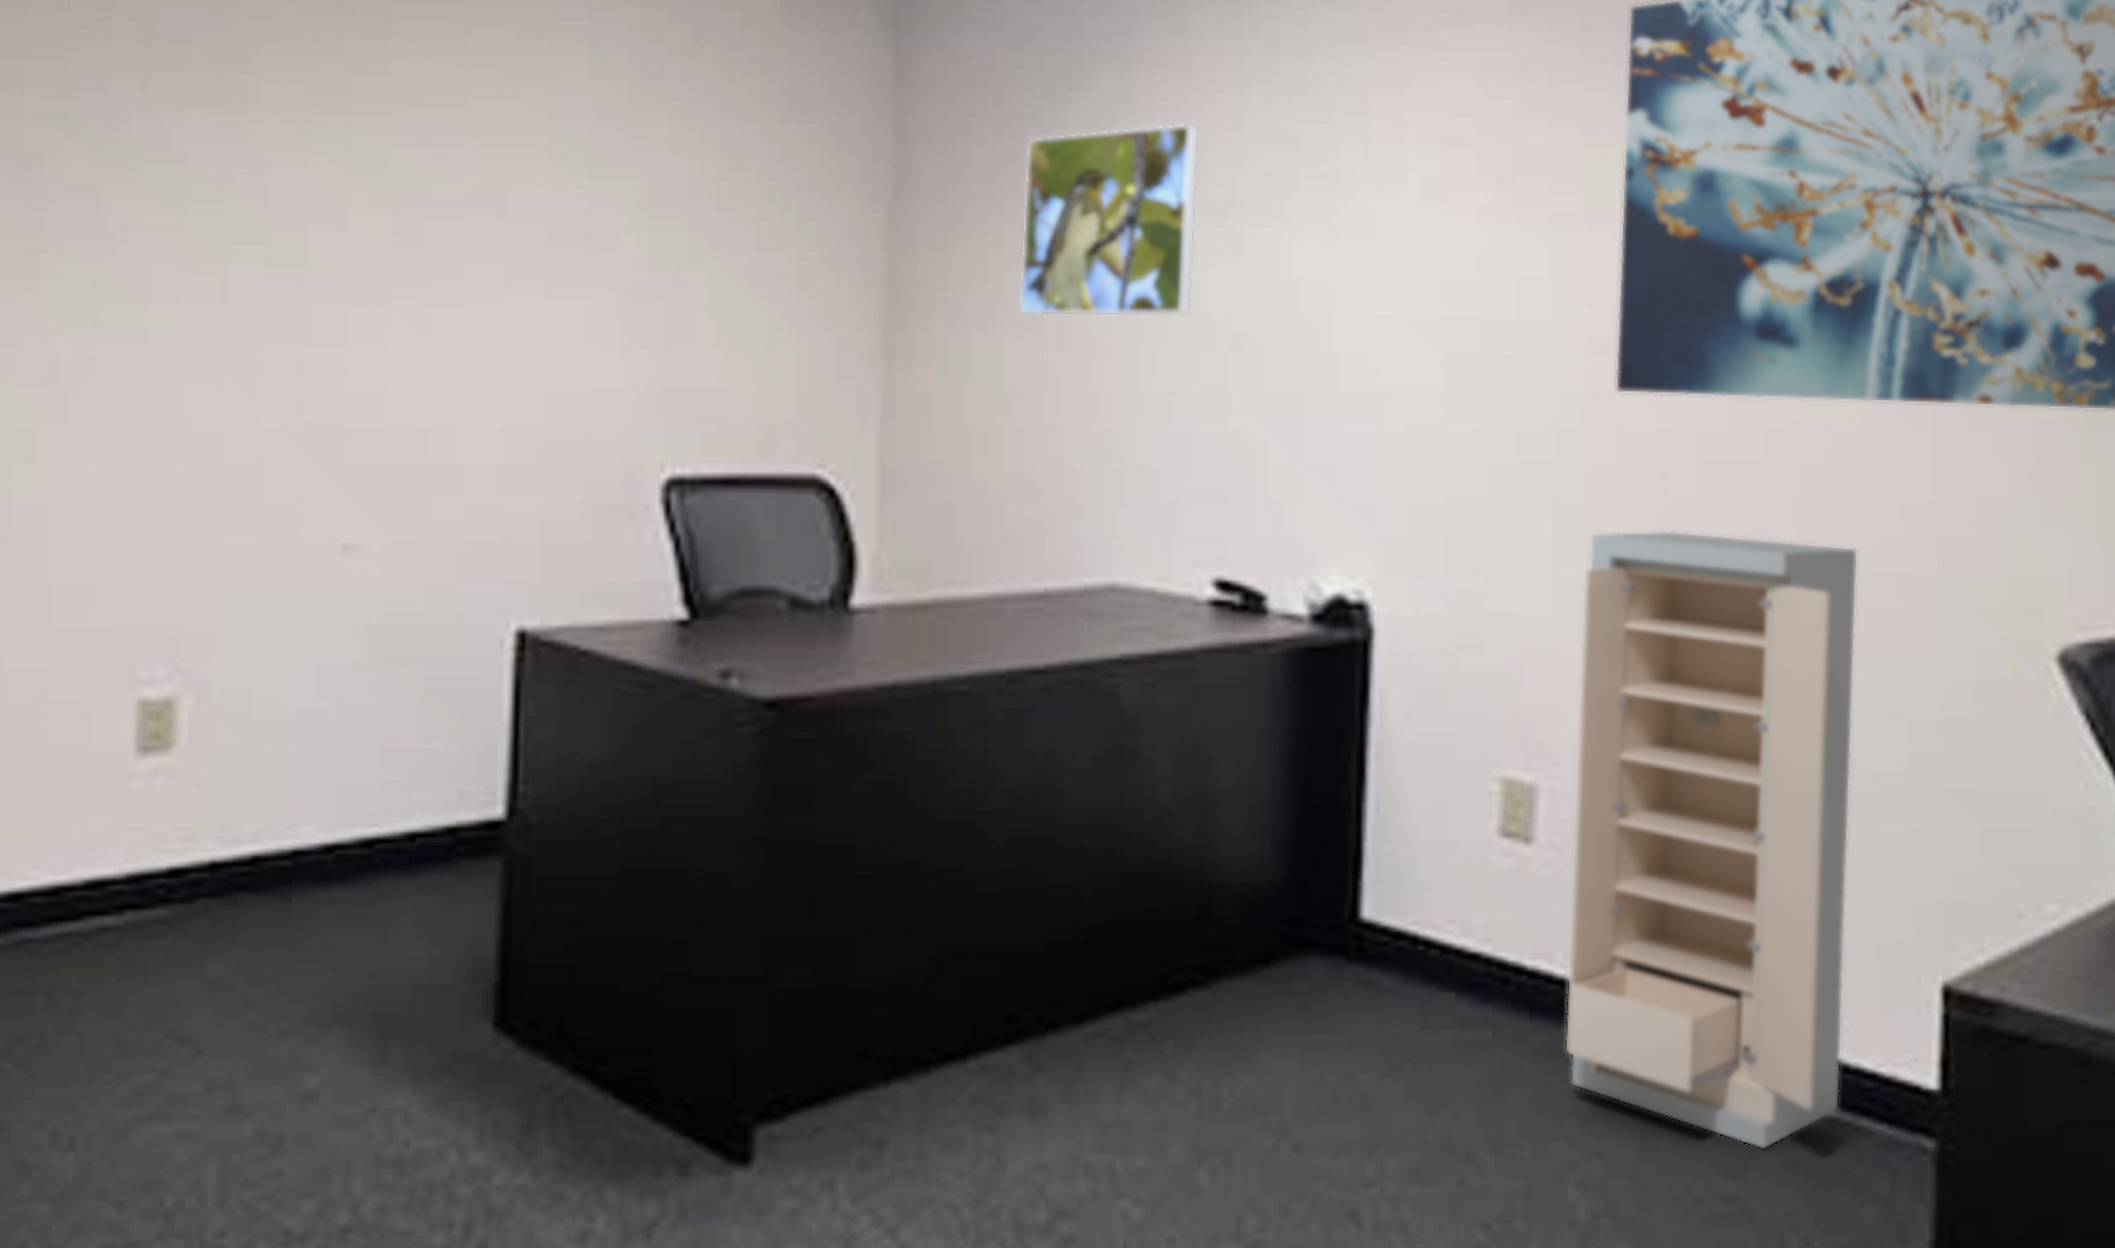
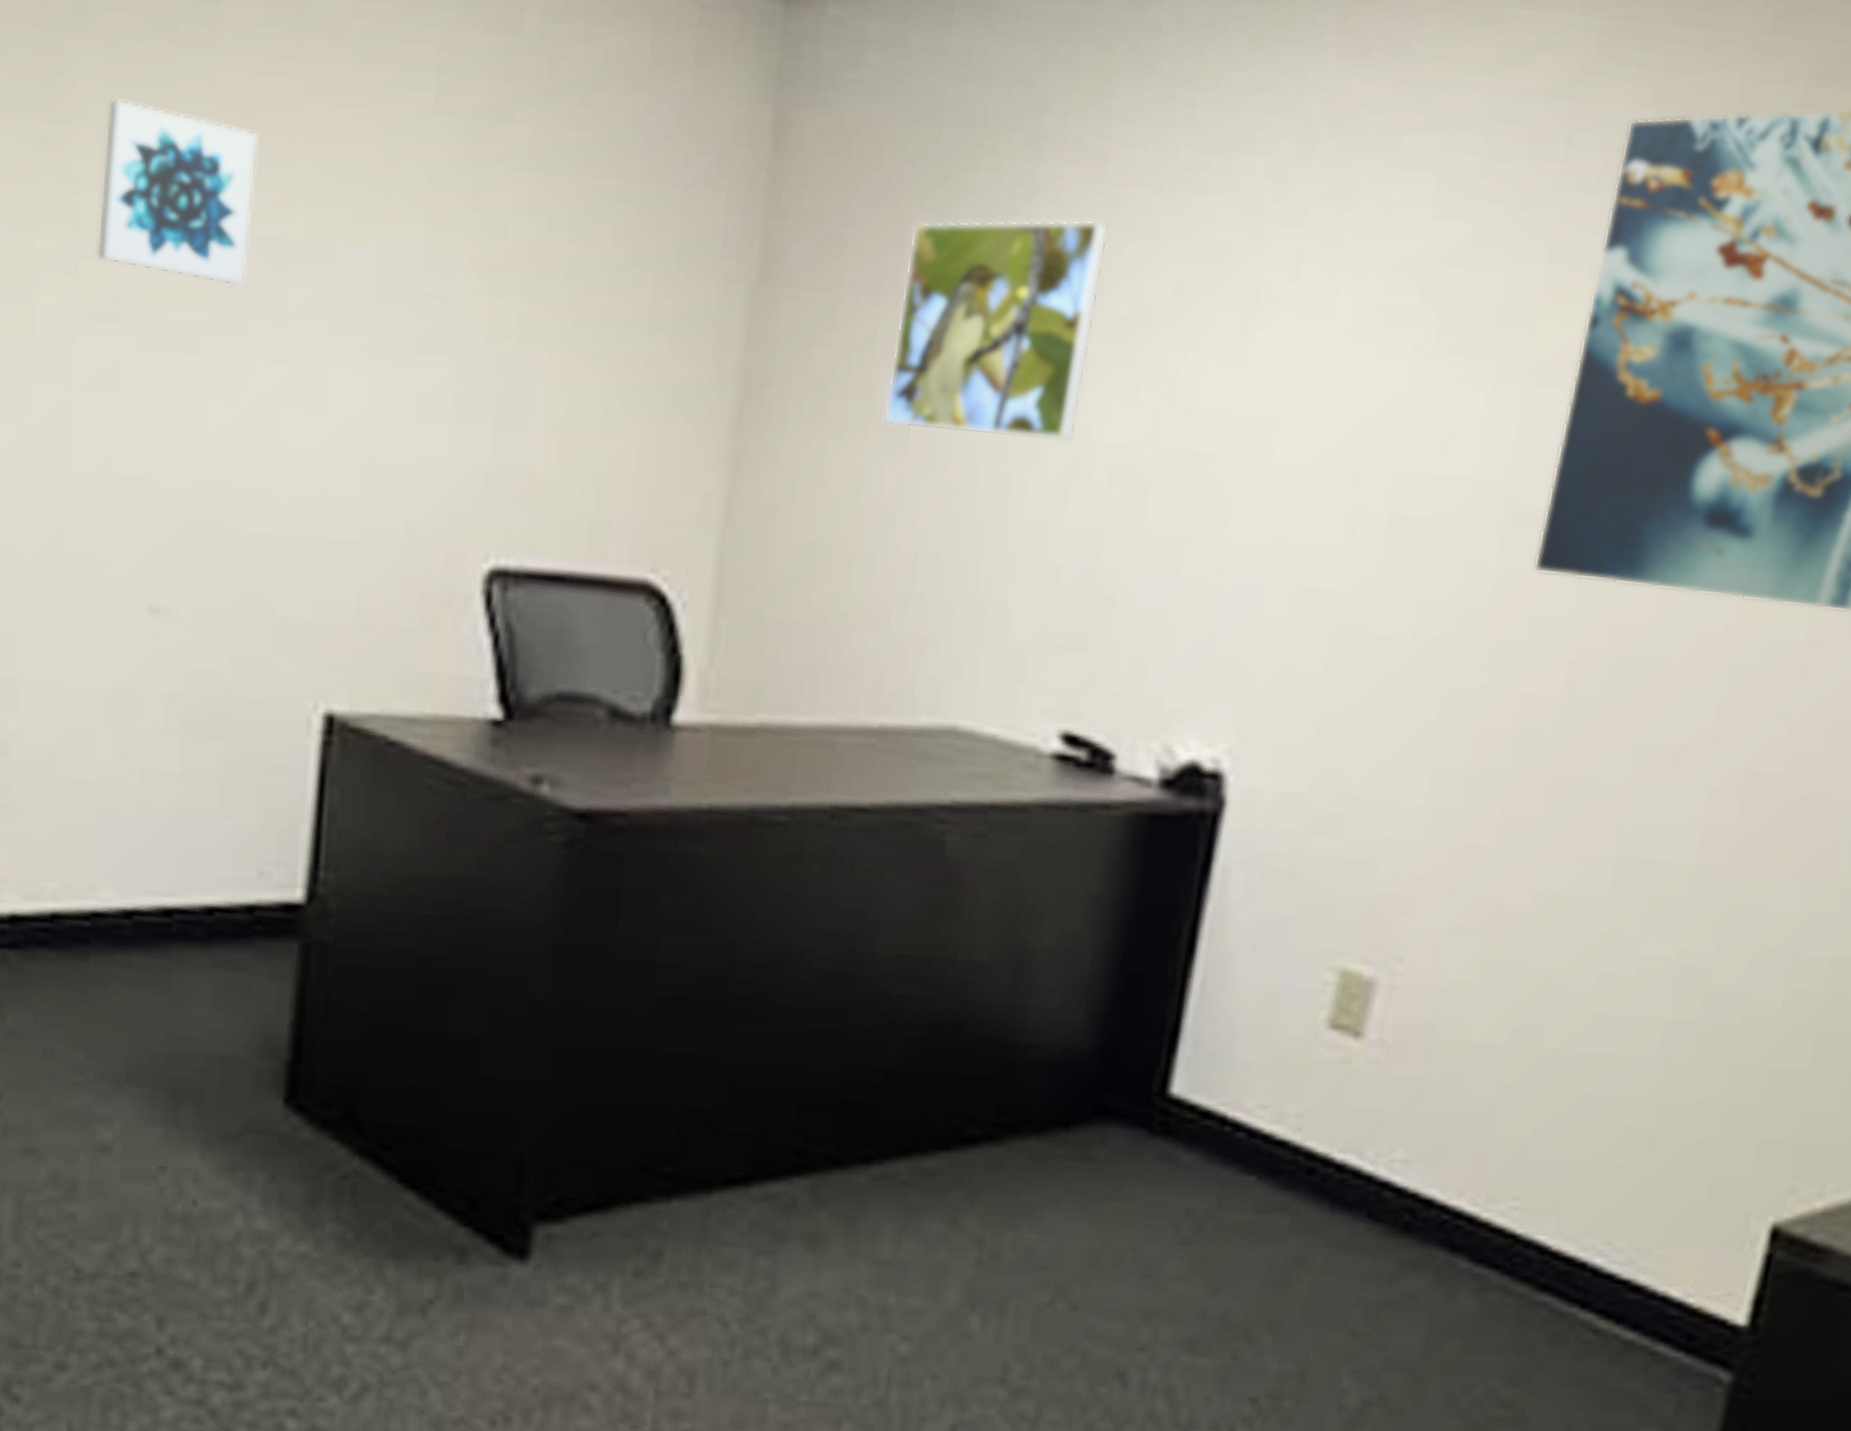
wall art: none [283,88,430,243] -> present [96,98,258,287]
storage cabinet: present [1564,530,1859,1151] -> none [1361,722,1774,1363]

